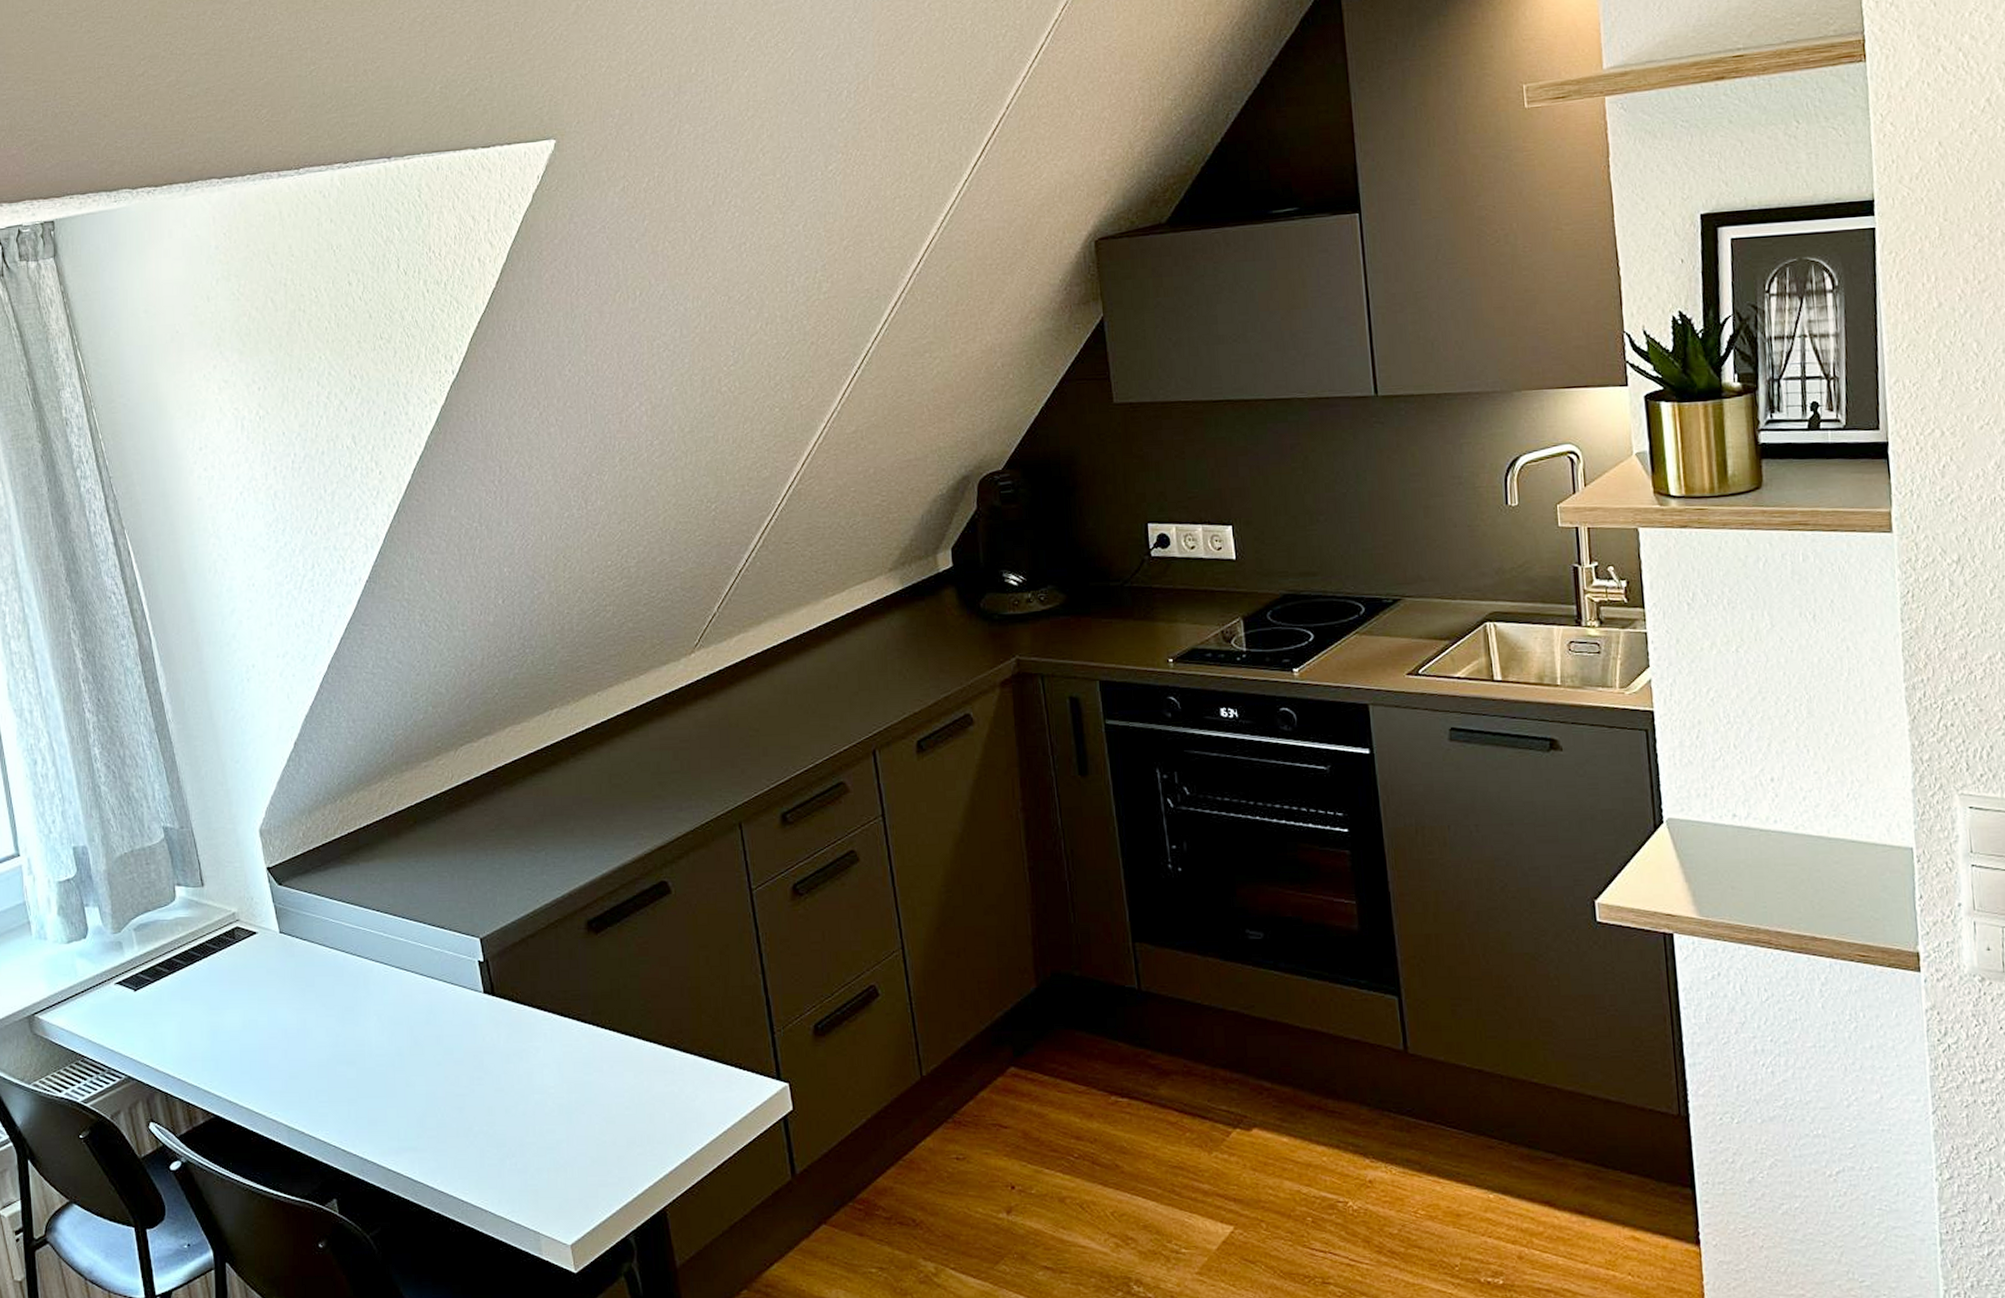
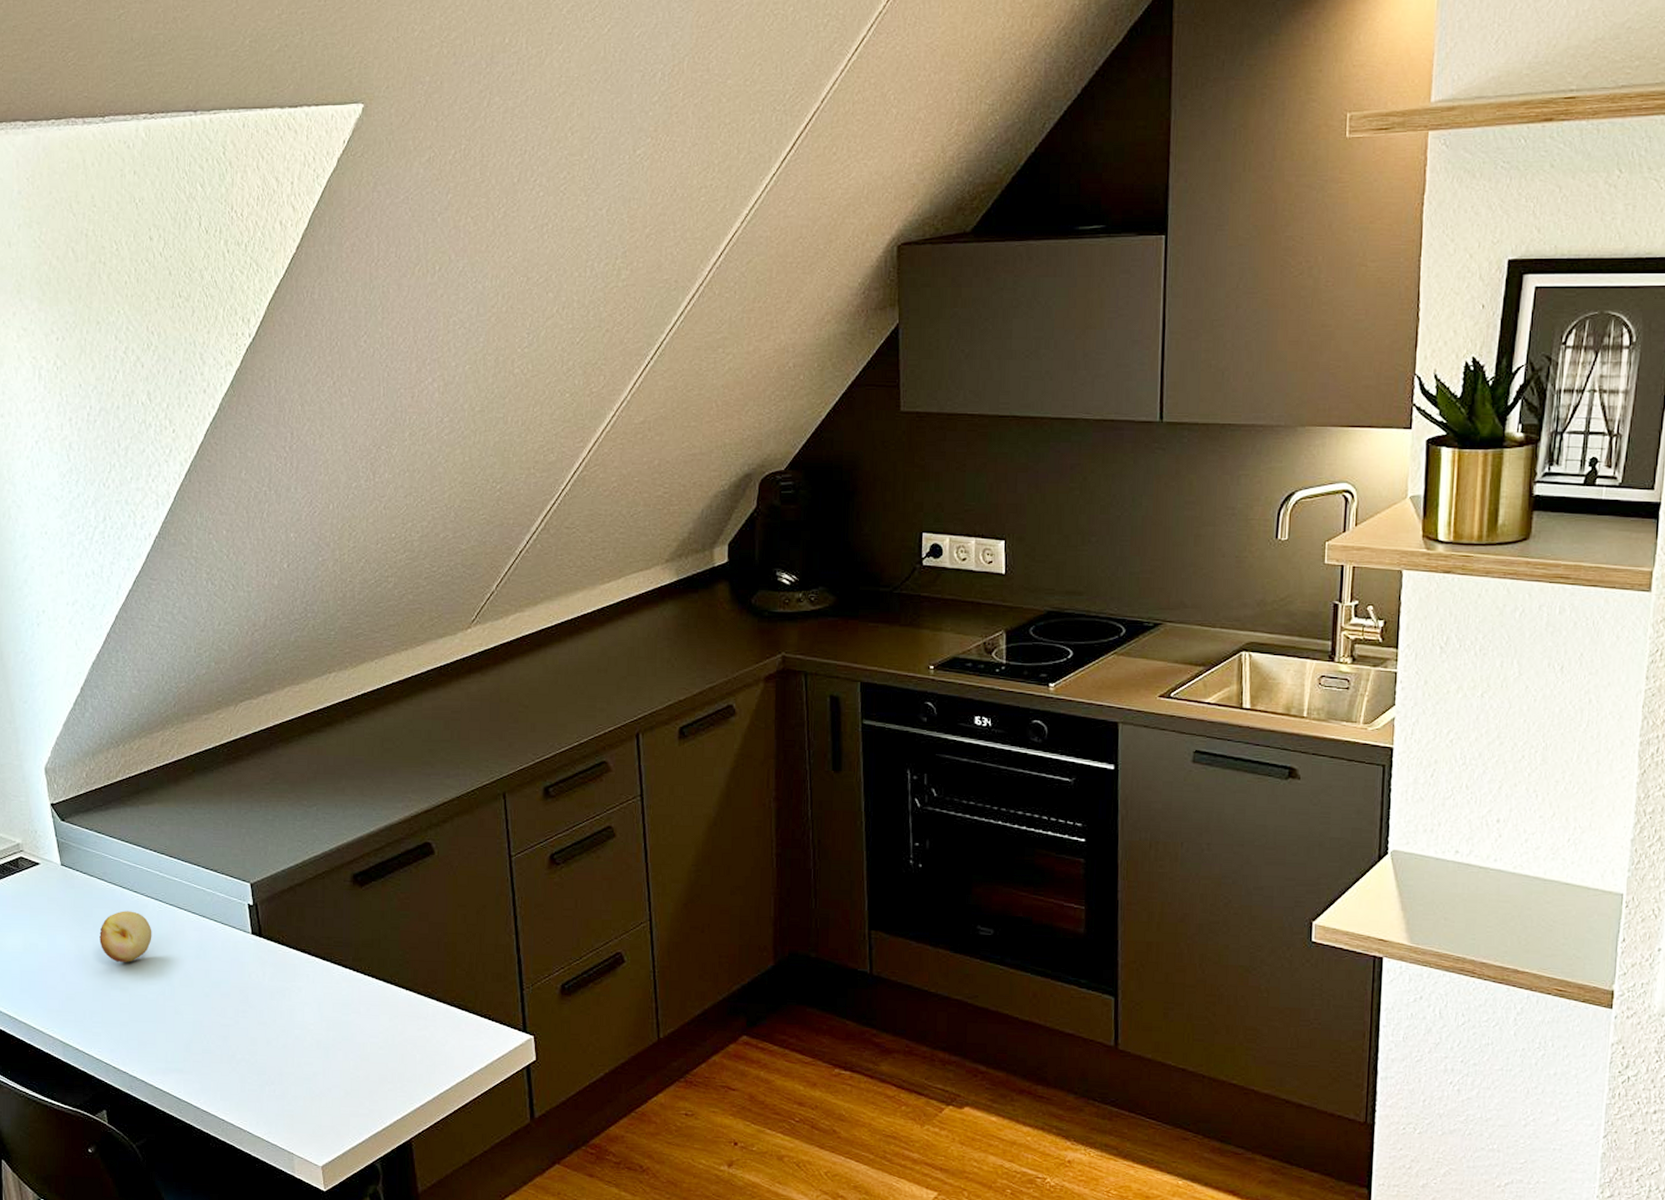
fruit: none [323,977,379,1034] -> present [99,911,152,962]

